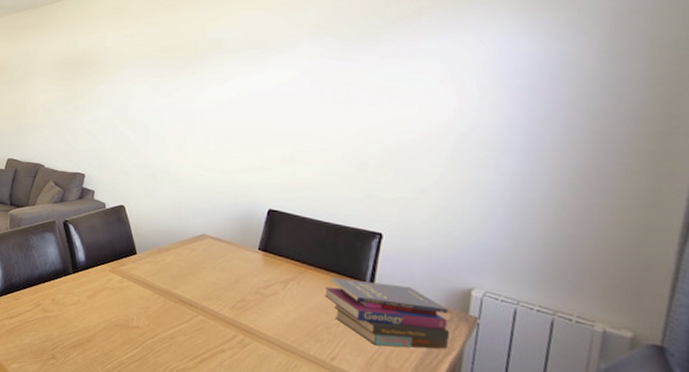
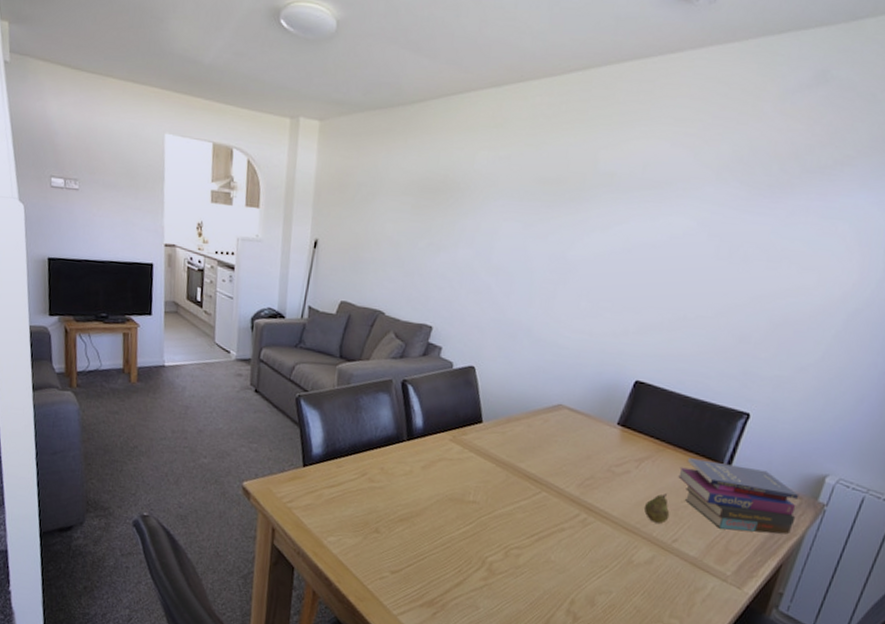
fruit: none [297,313,323,342] -> present [643,494,670,524]

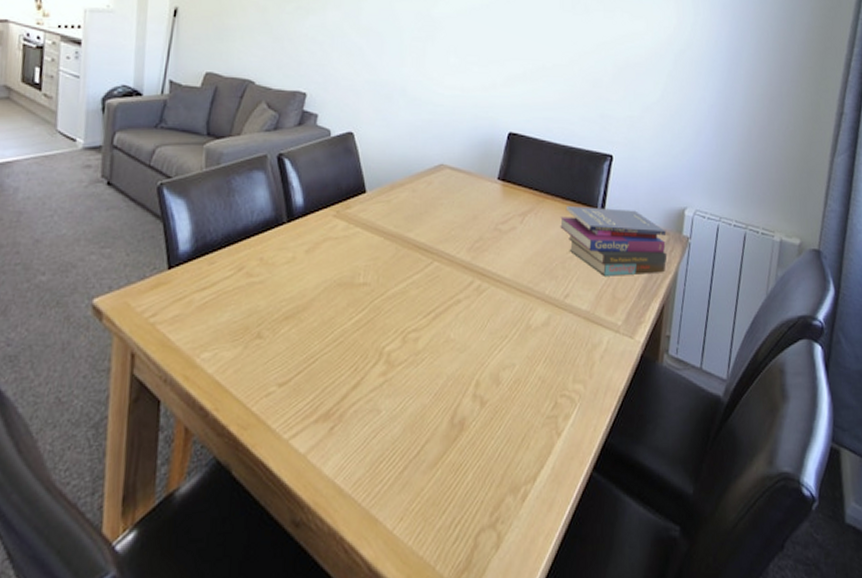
fruit: present [643,494,670,524] -> none [533,247,558,279]

